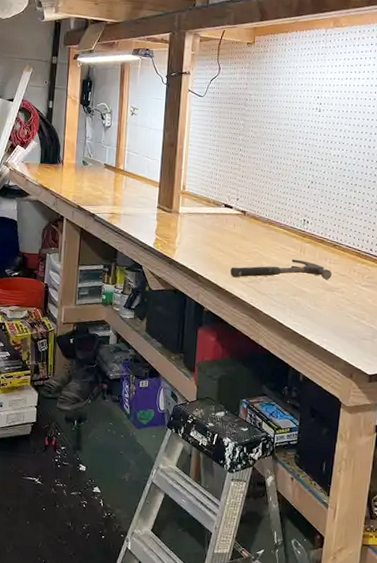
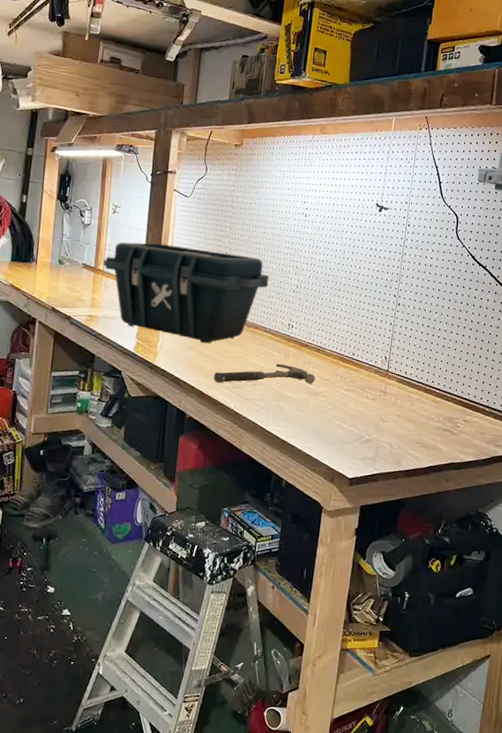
toolbox: none [124,142,284,239] -> present [103,242,269,343]

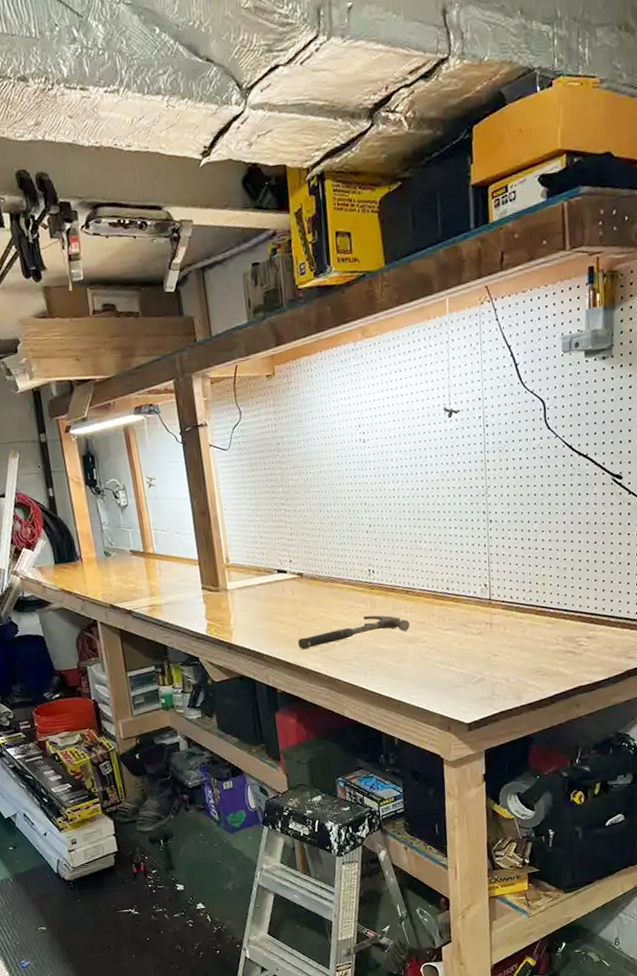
toolbox: present [103,242,269,343] -> none [152,502,338,610]

